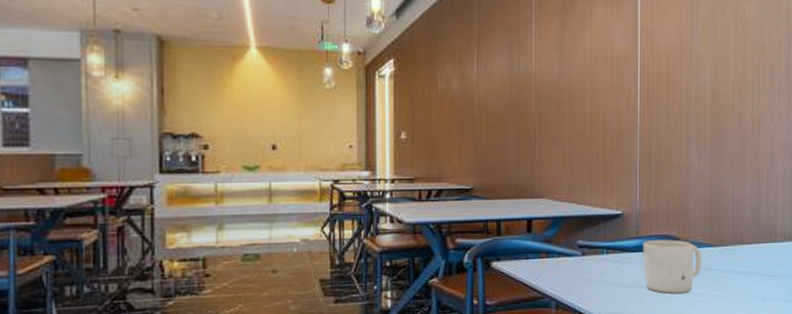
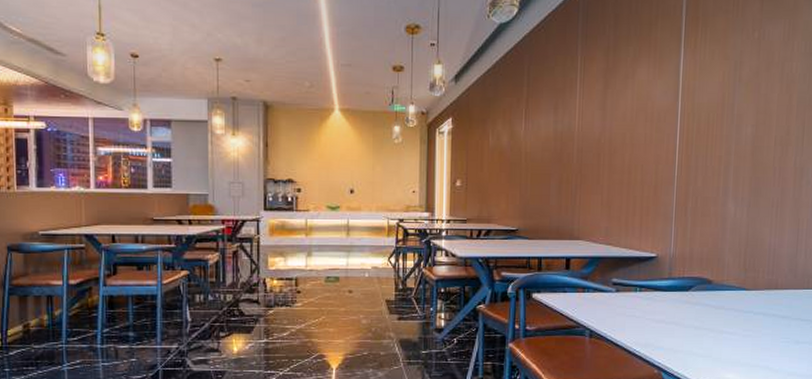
mug: present [642,239,702,294] -> none [674,282,735,332]

